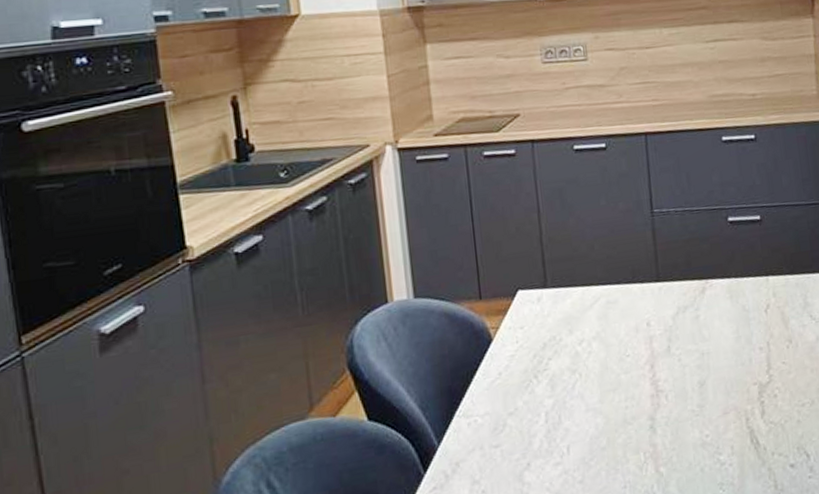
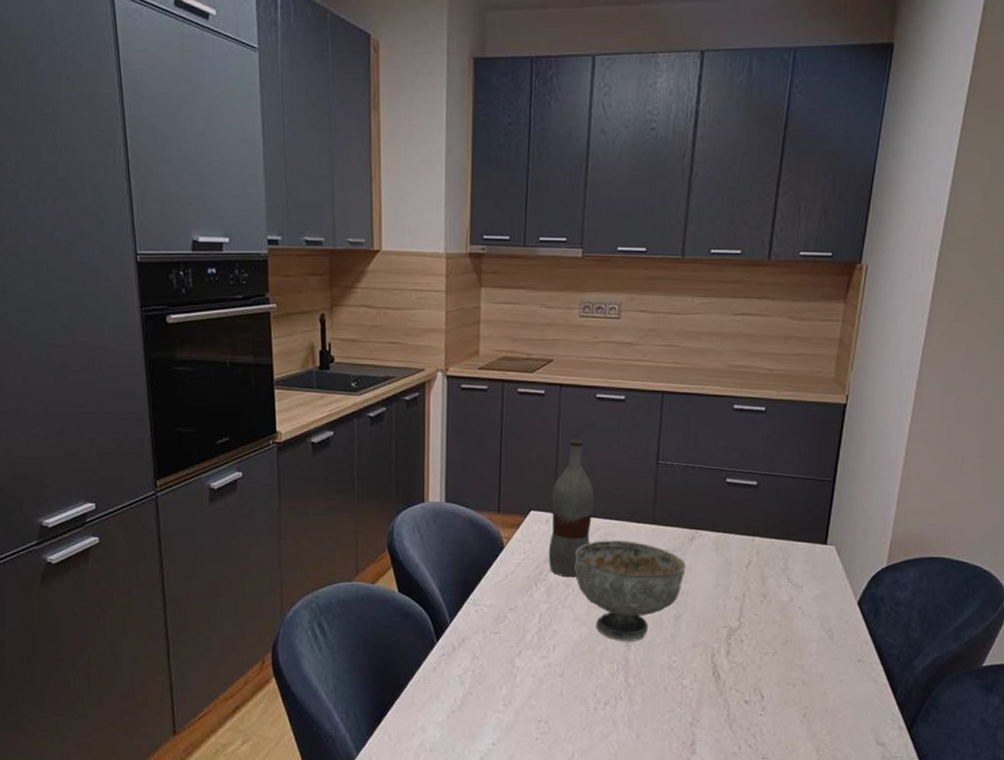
bottle: none [539,199,592,362] -> present [548,439,595,578]
bowl: none [576,305,703,425] -> present [575,540,687,642]

